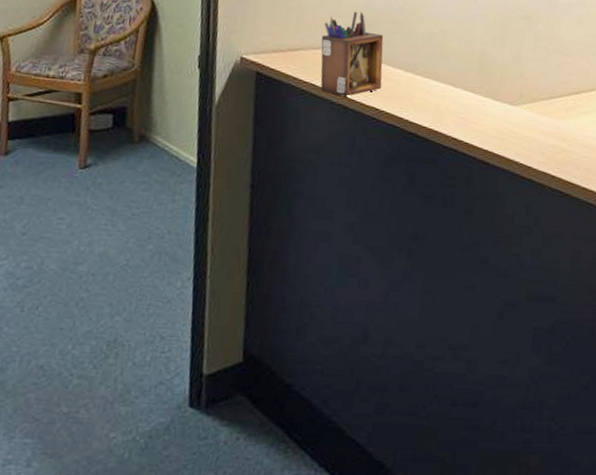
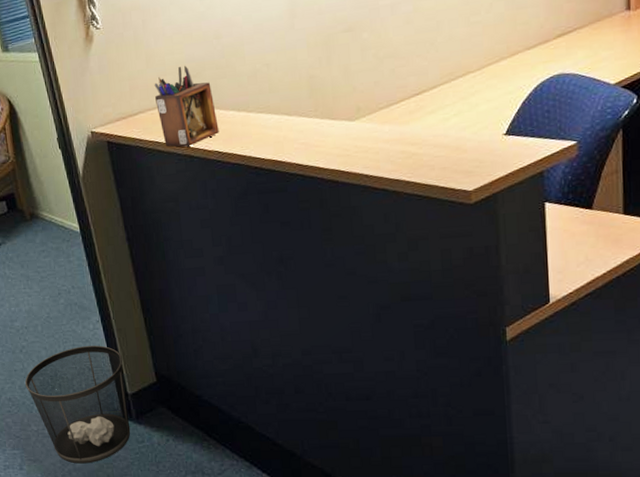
waste bin: none [68,307,208,464] -> present [24,345,131,464]

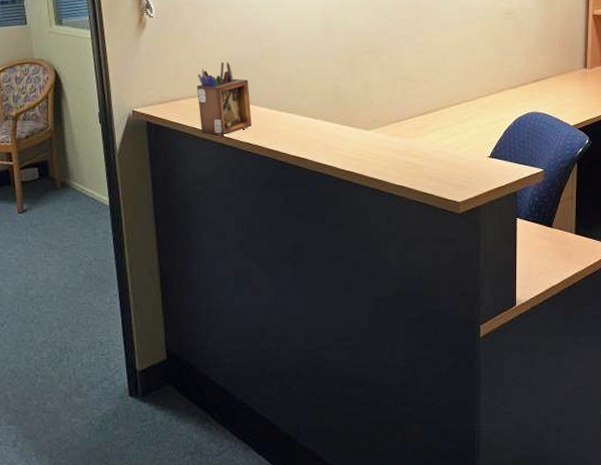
waste bin: present [24,345,131,464] -> none [31,320,136,442]

